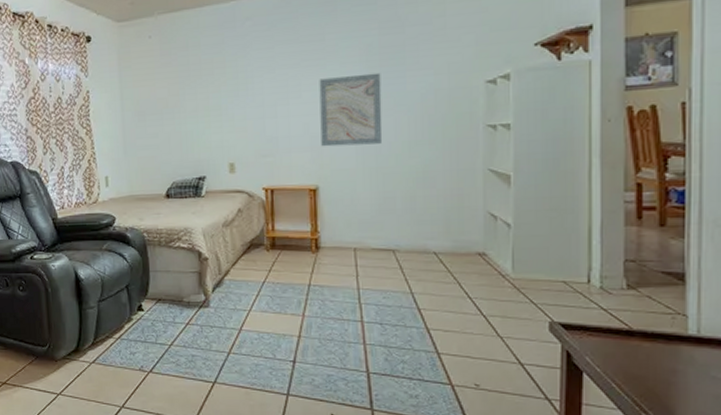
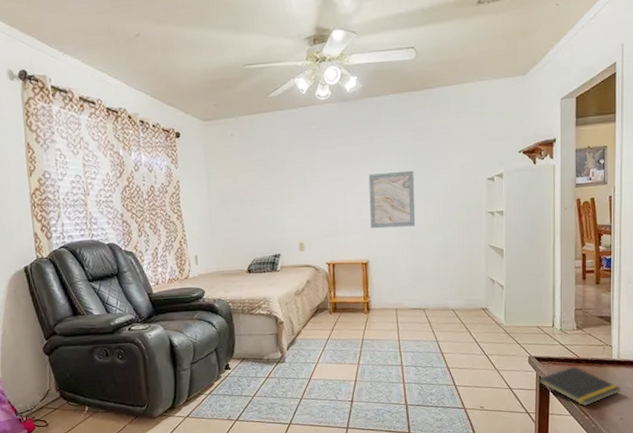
notepad: none [565,340,705,399] -> present [538,366,622,407]

